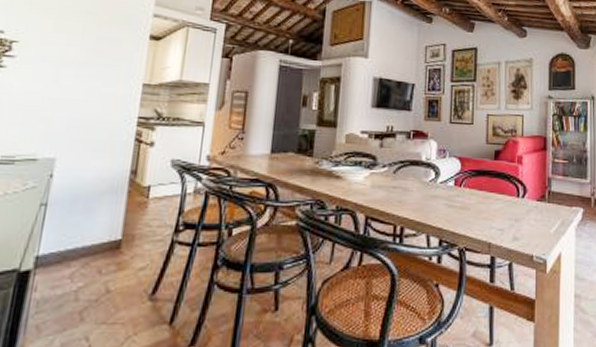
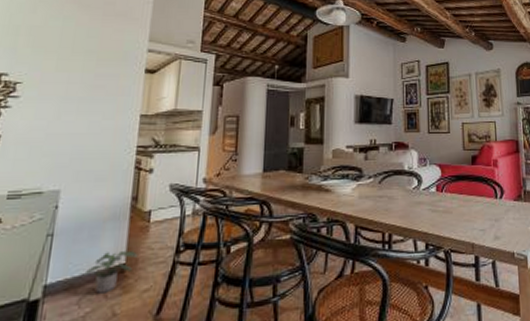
potted plant: none [76,226,136,269] -> present [82,251,139,294]

